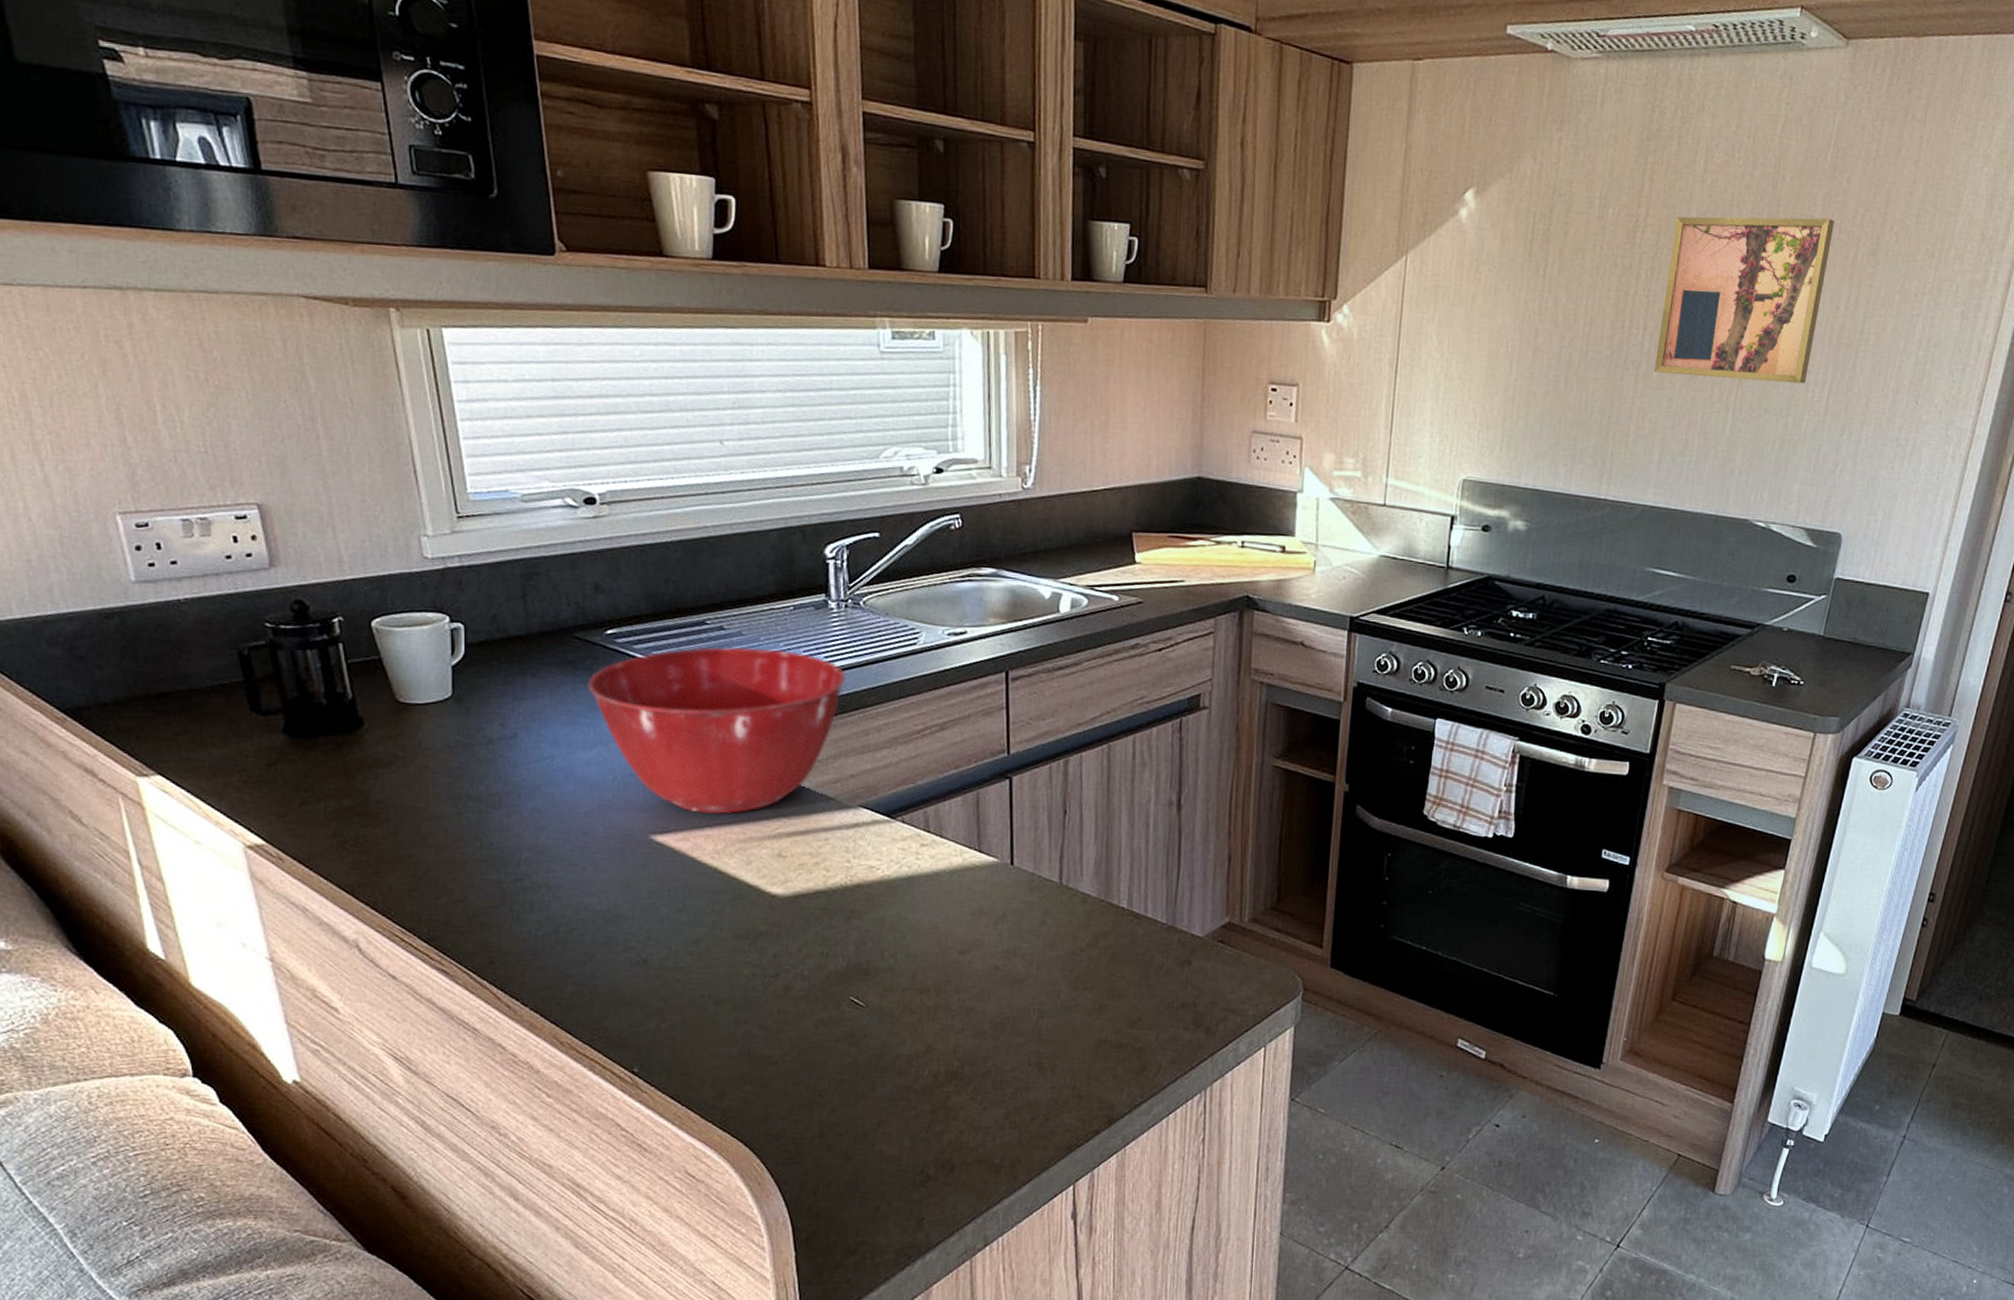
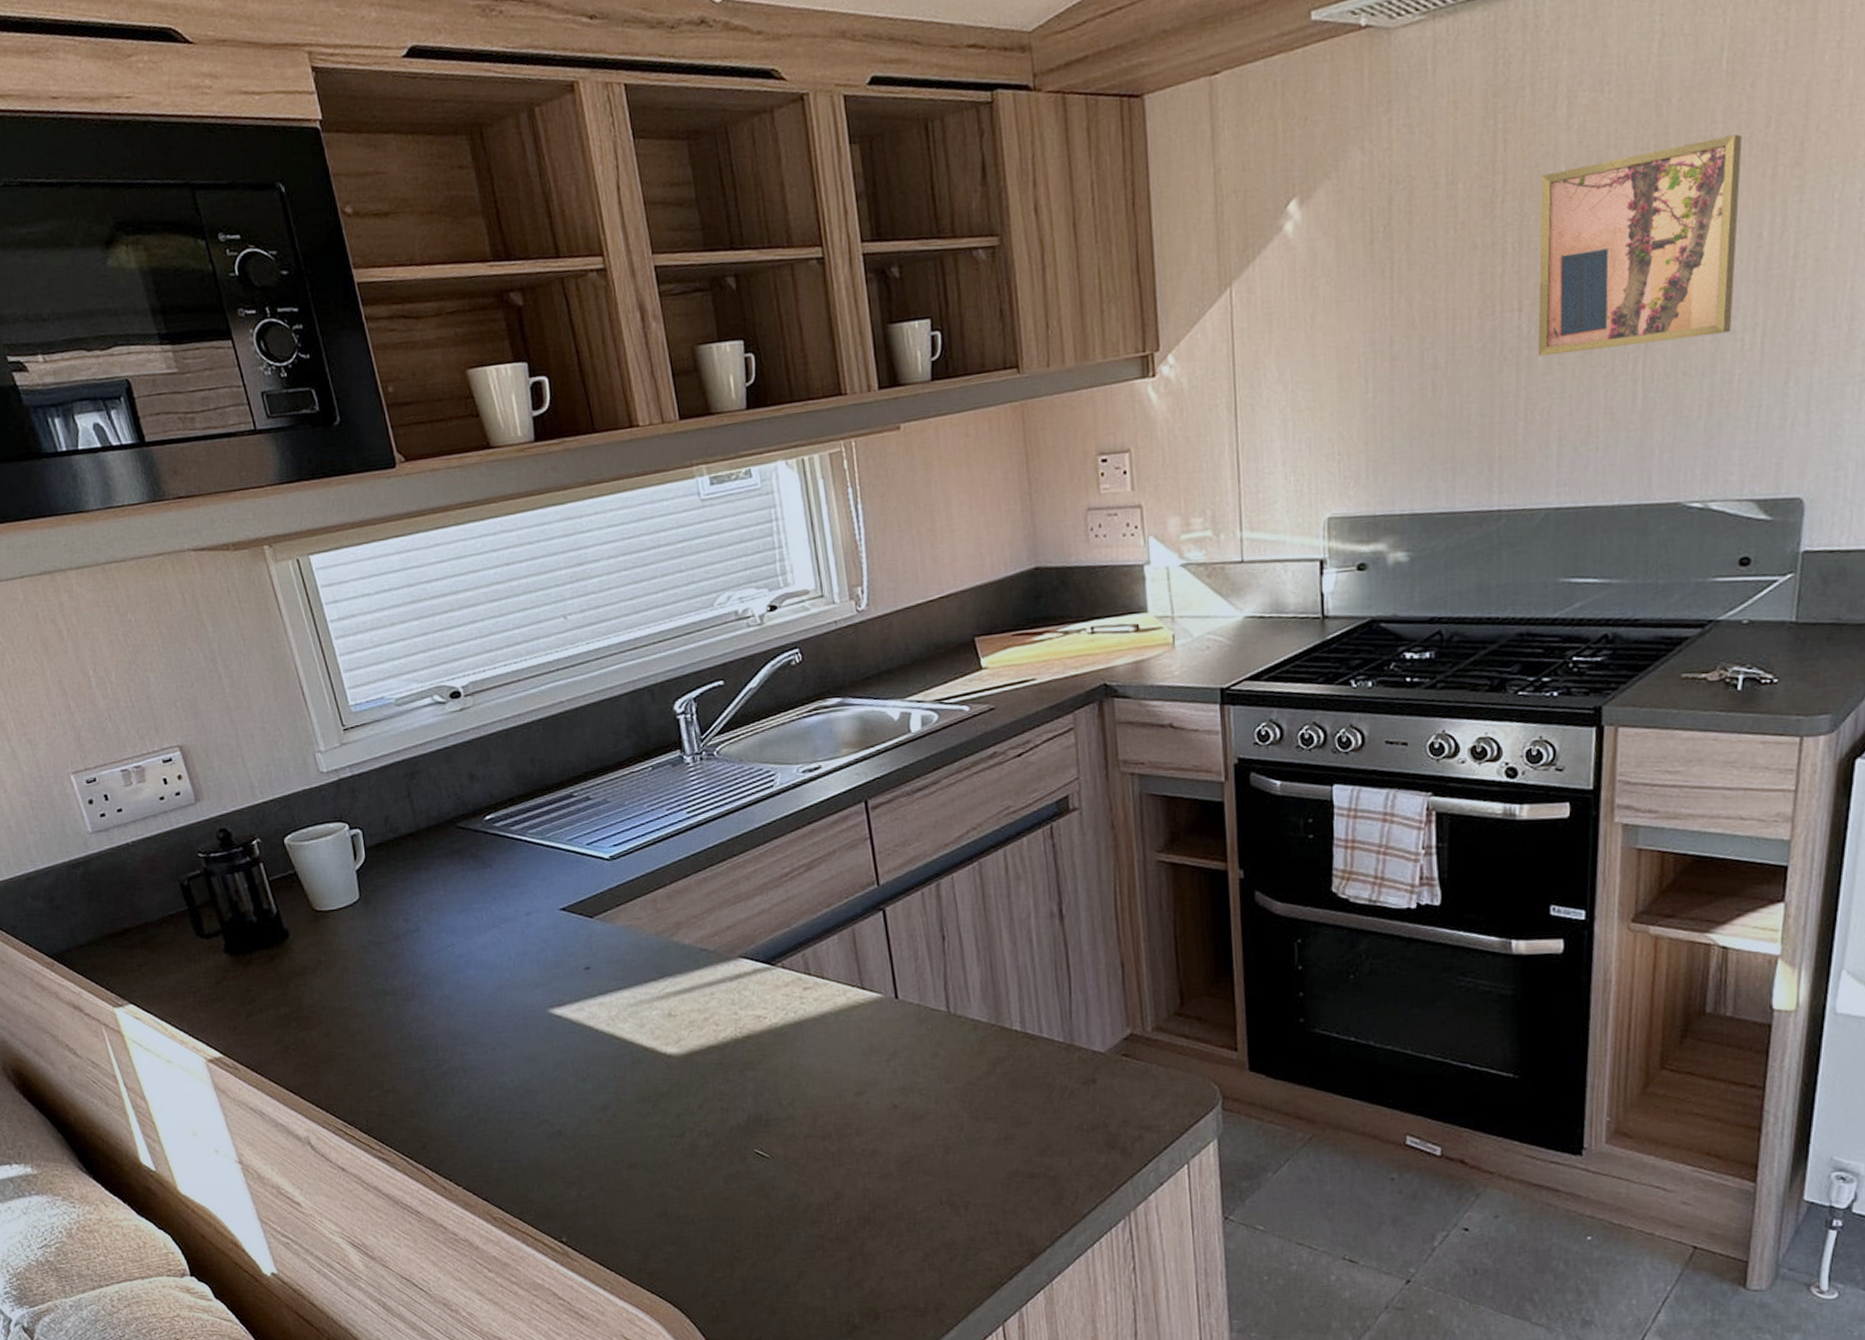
mixing bowl: present [588,646,846,814] -> none [475,811,710,983]

